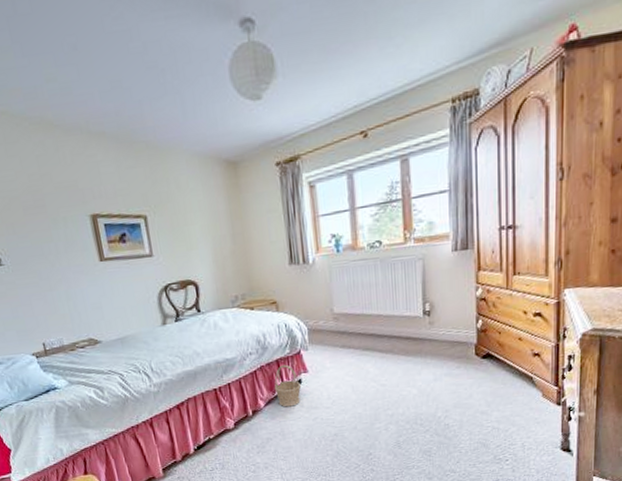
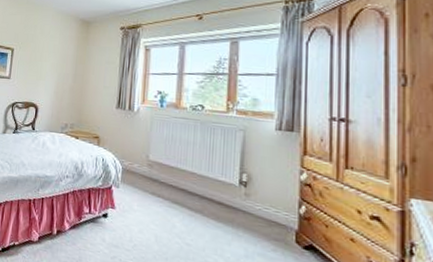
basket: present [274,364,302,407] -> none [81,194,107,238]

